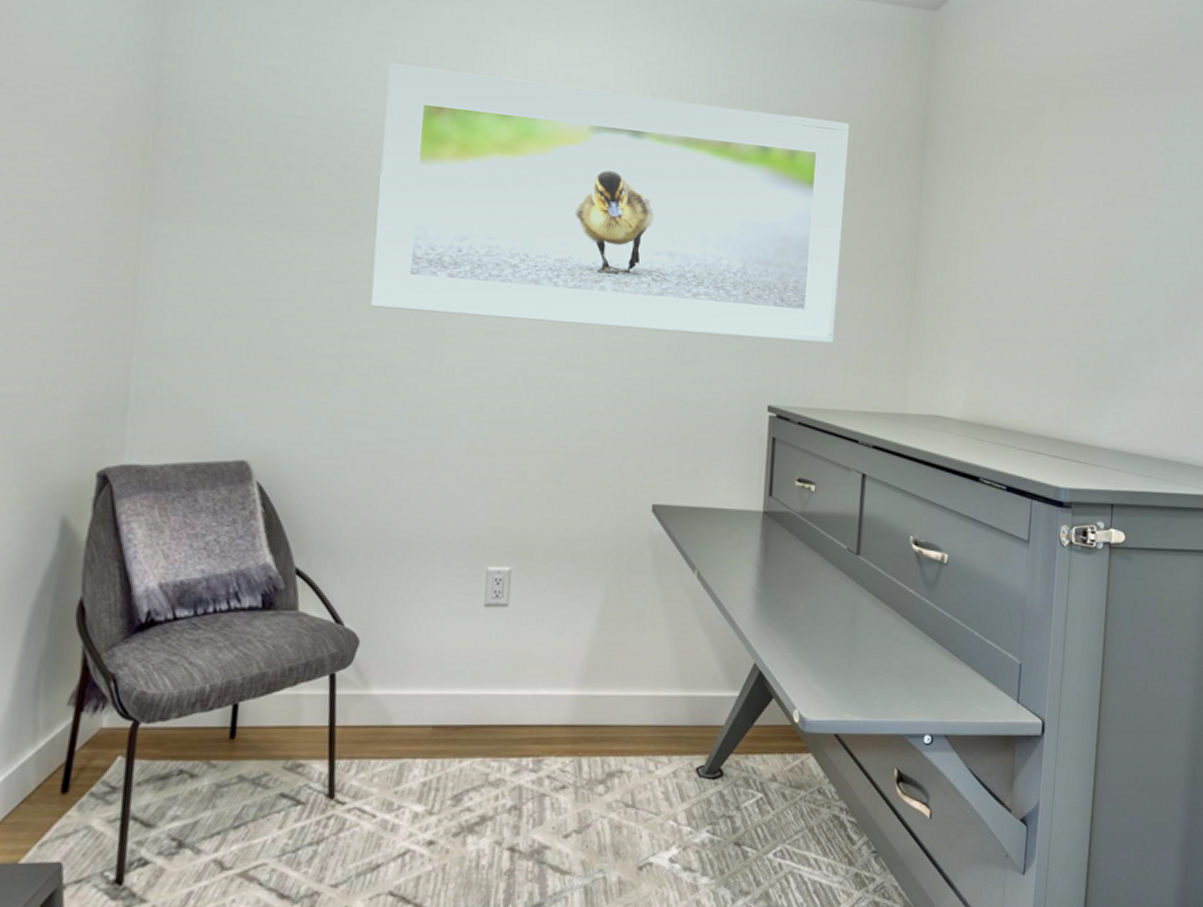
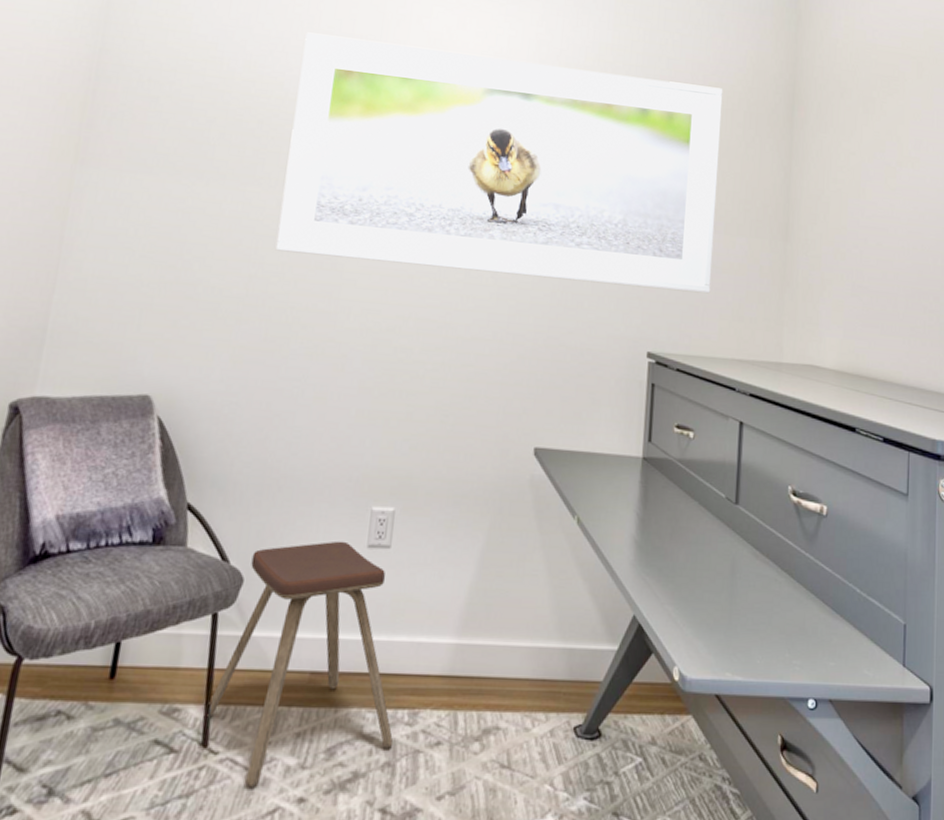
music stool: none [331,601,520,833] -> present [207,541,394,787]

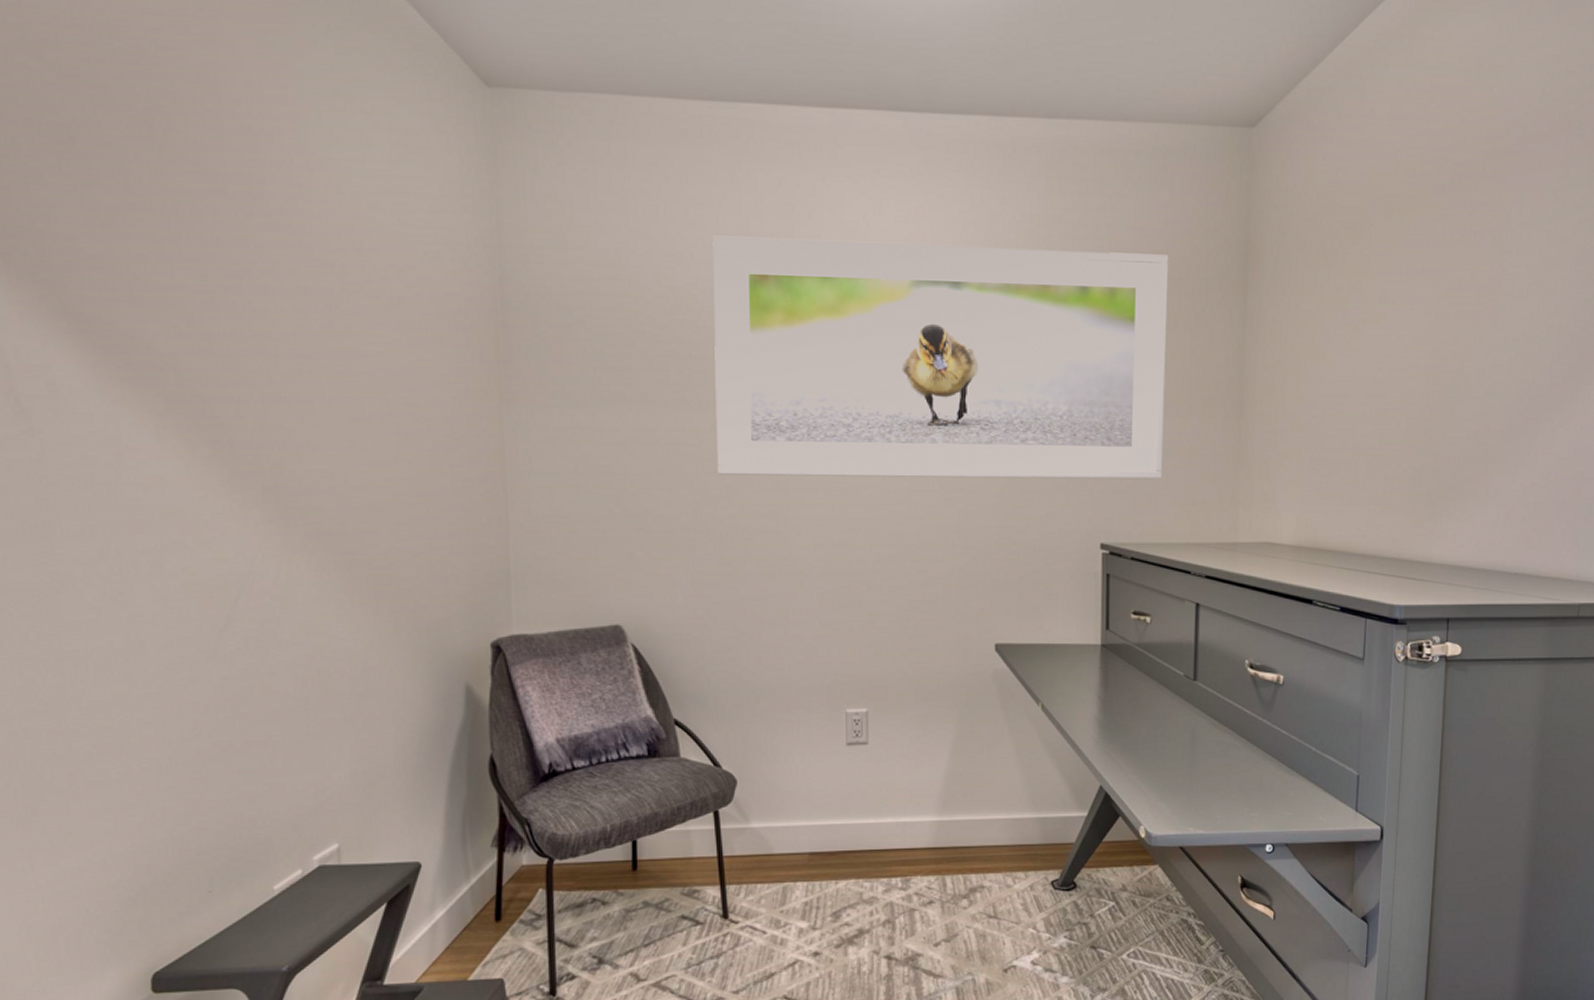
music stool: present [207,541,394,787] -> none [723,741,891,946]

